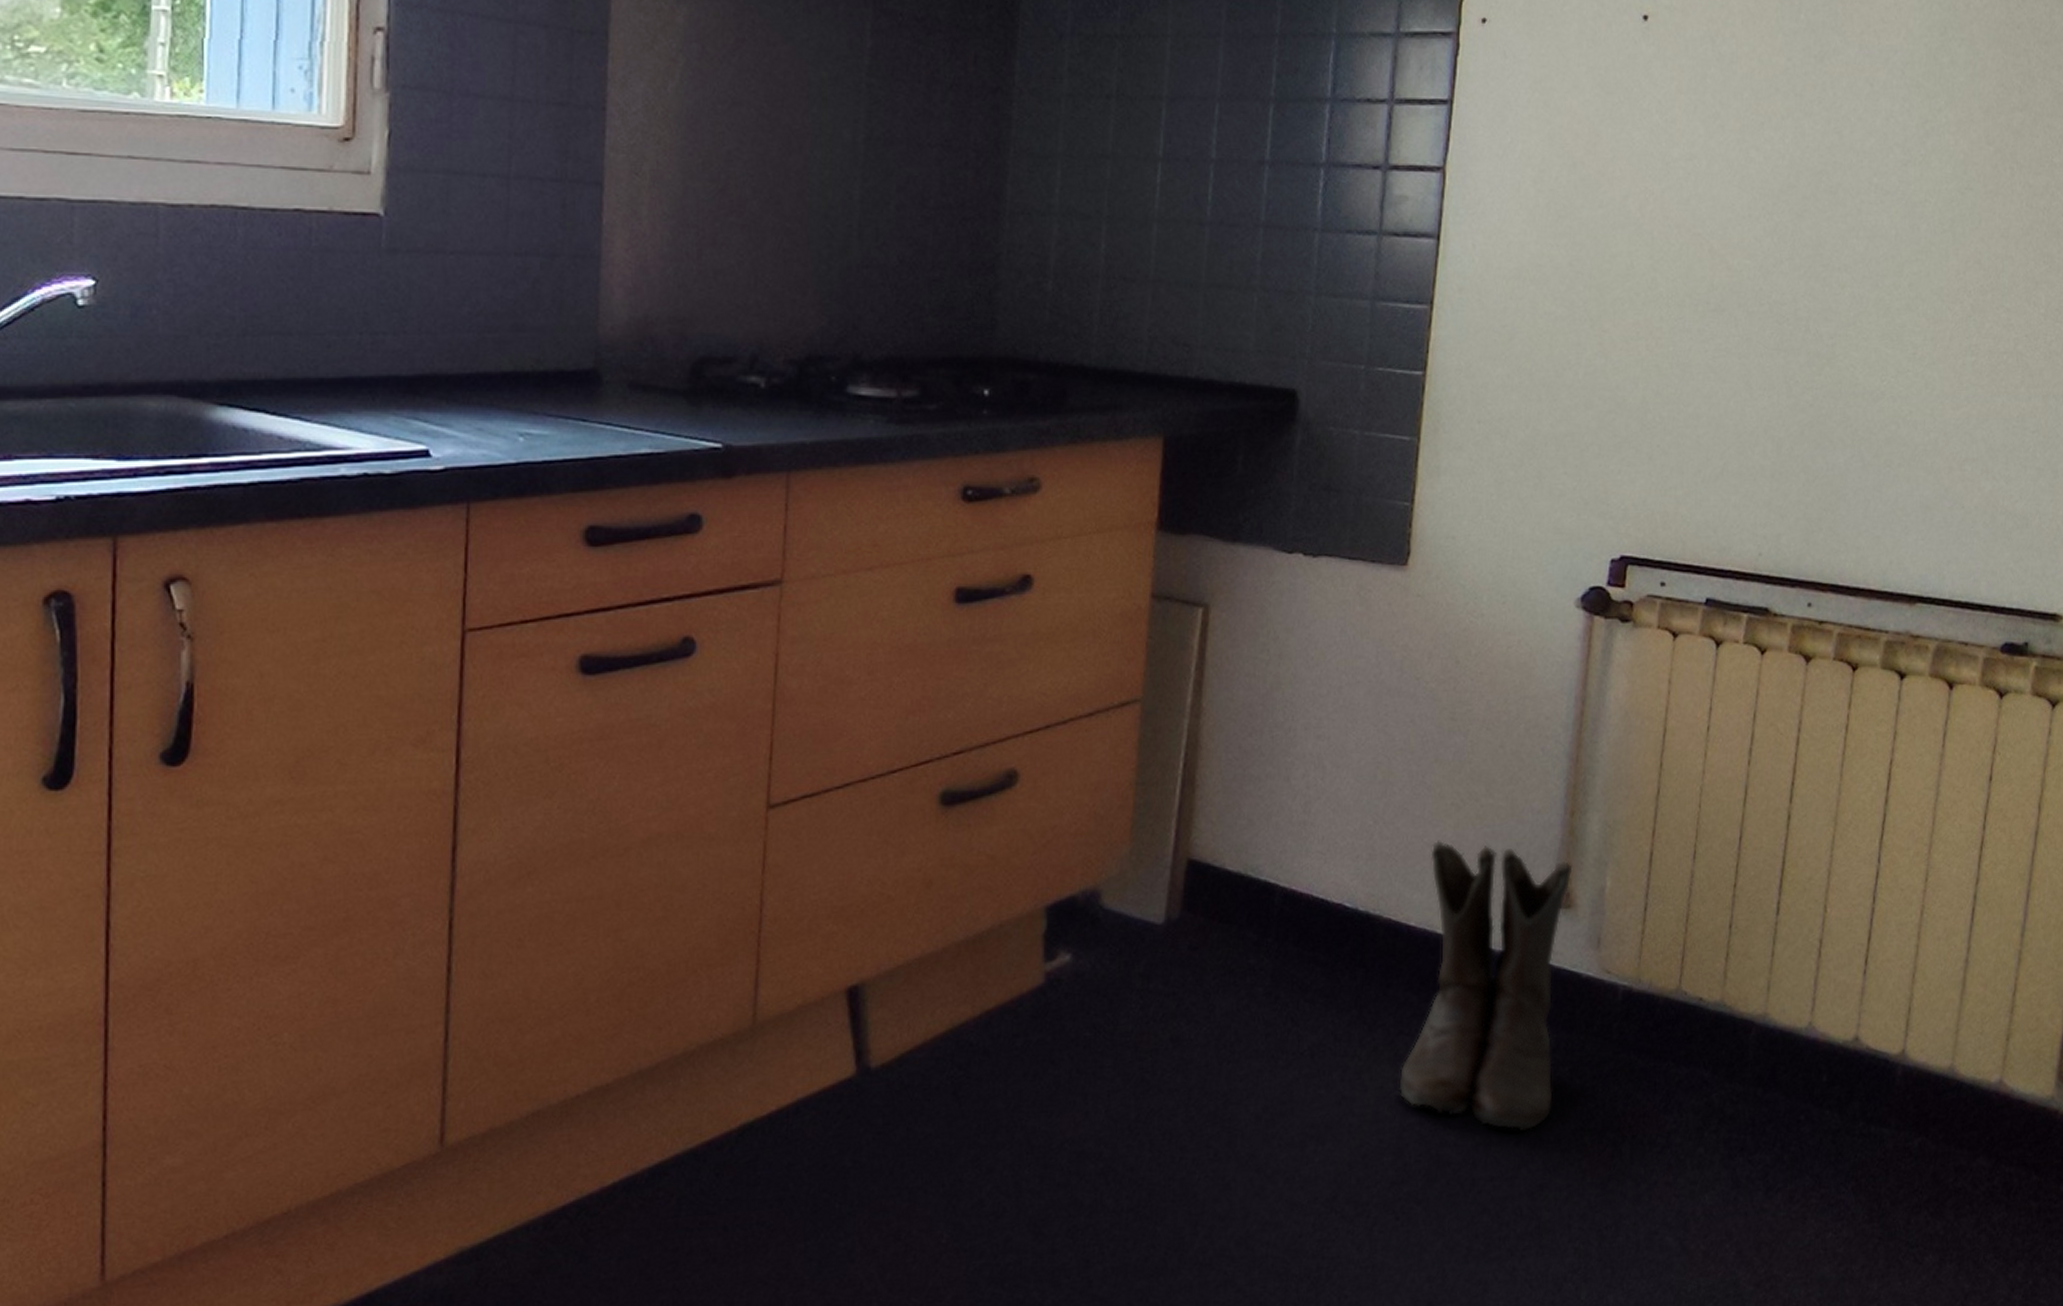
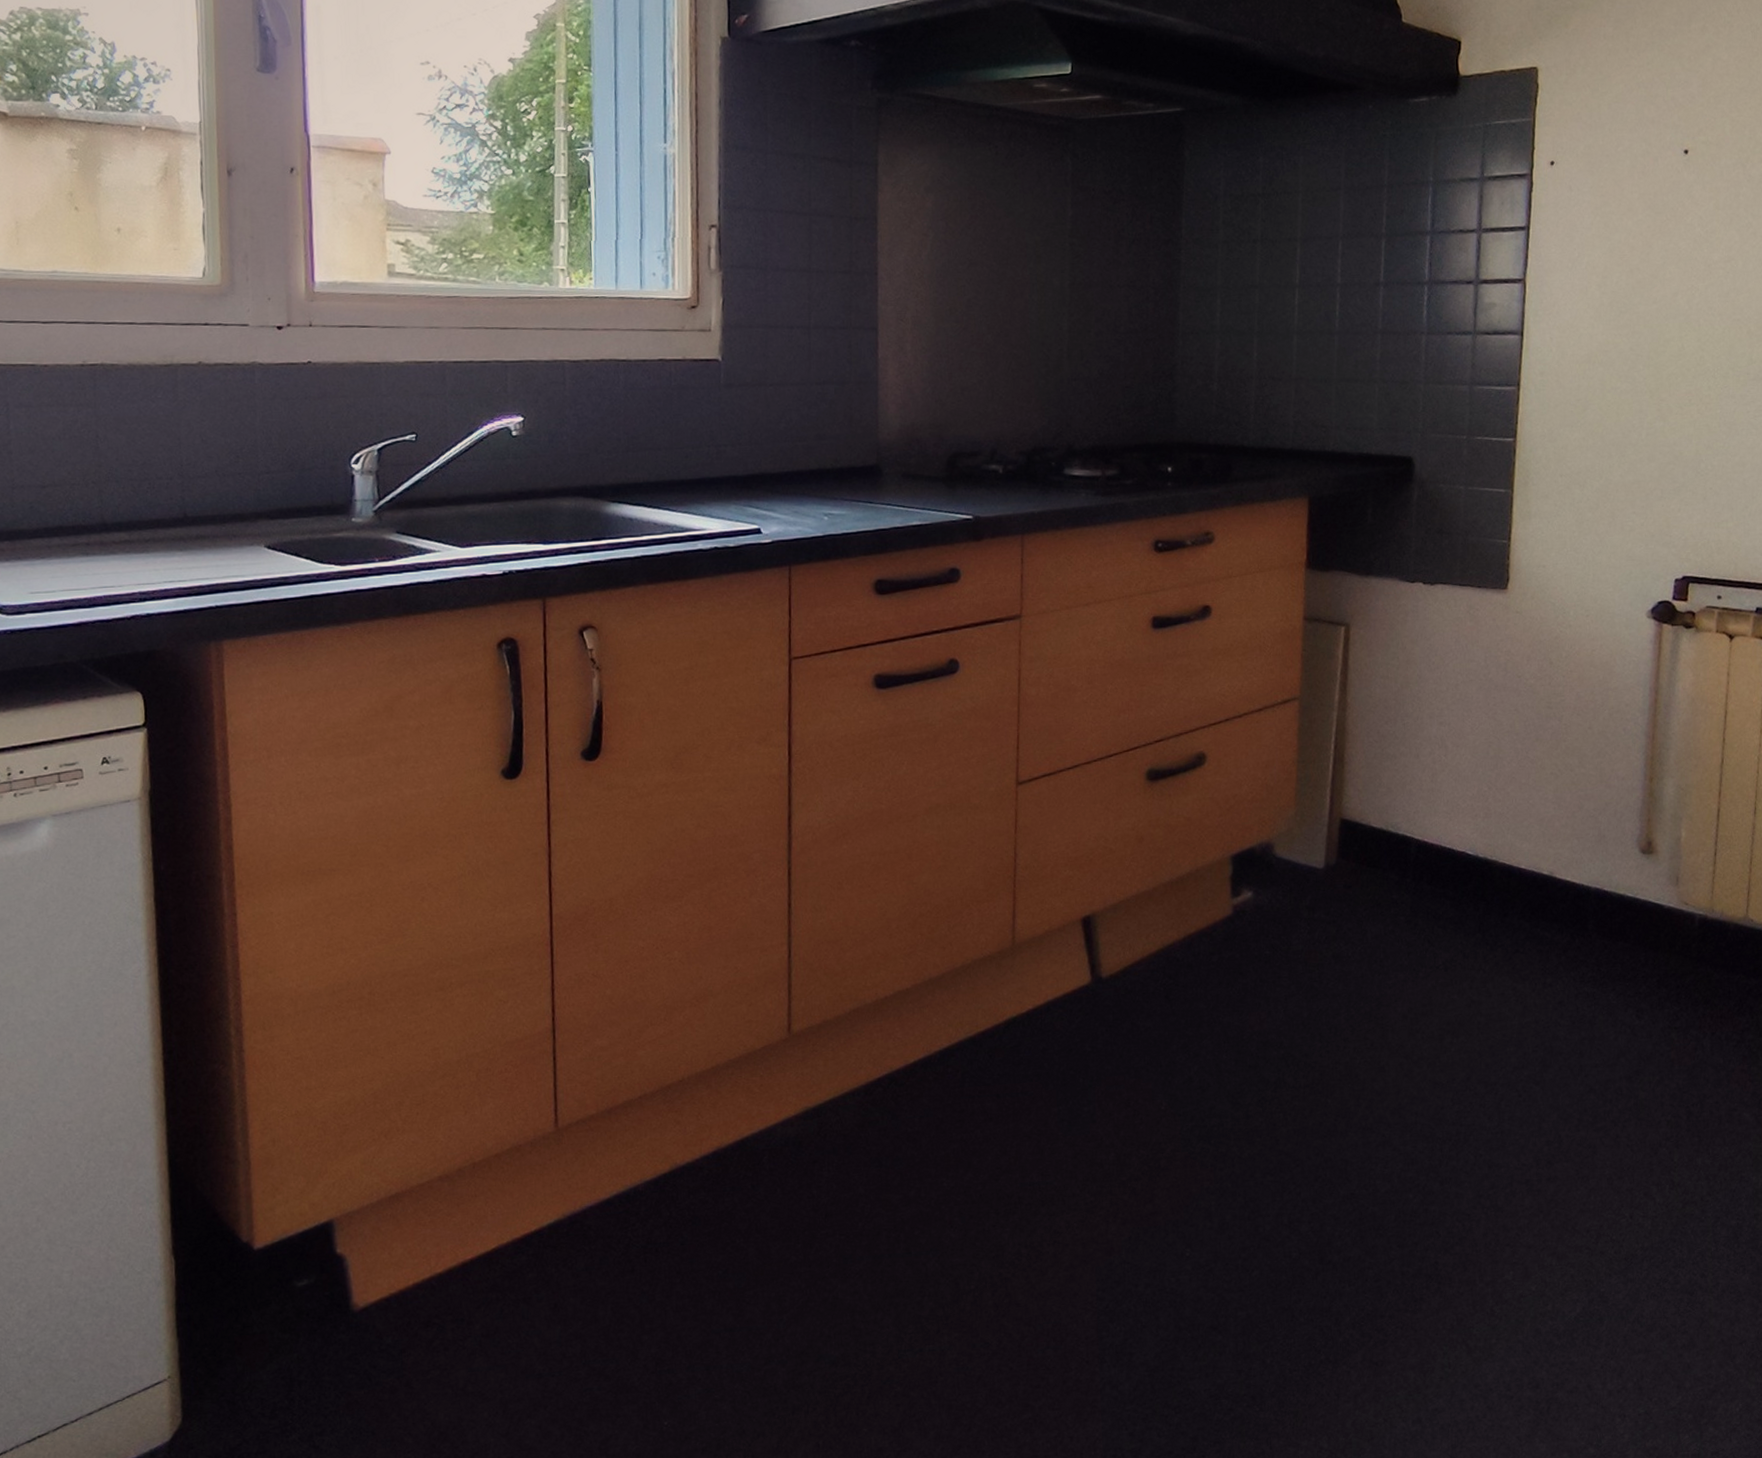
boots: present [1396,840,1573,1132] -> none [1515,801,1653,1029]

